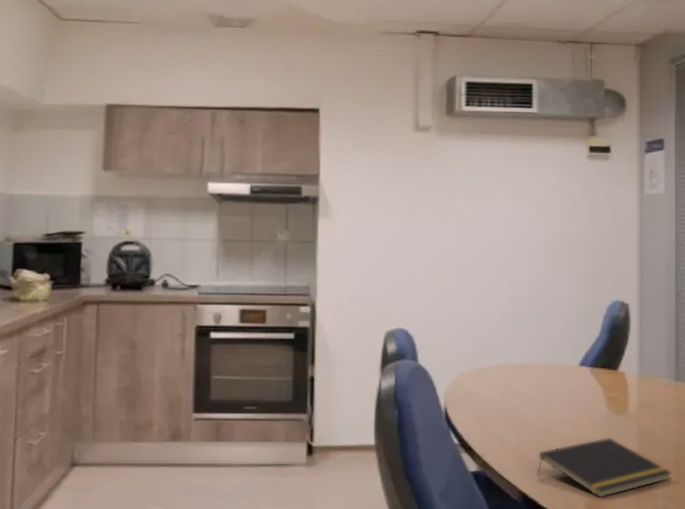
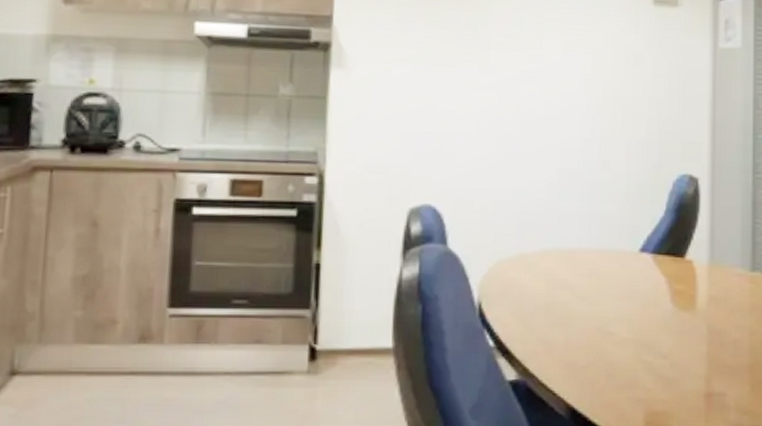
notepad: present [538,437,673,498] -> none [589,338,747,413]

